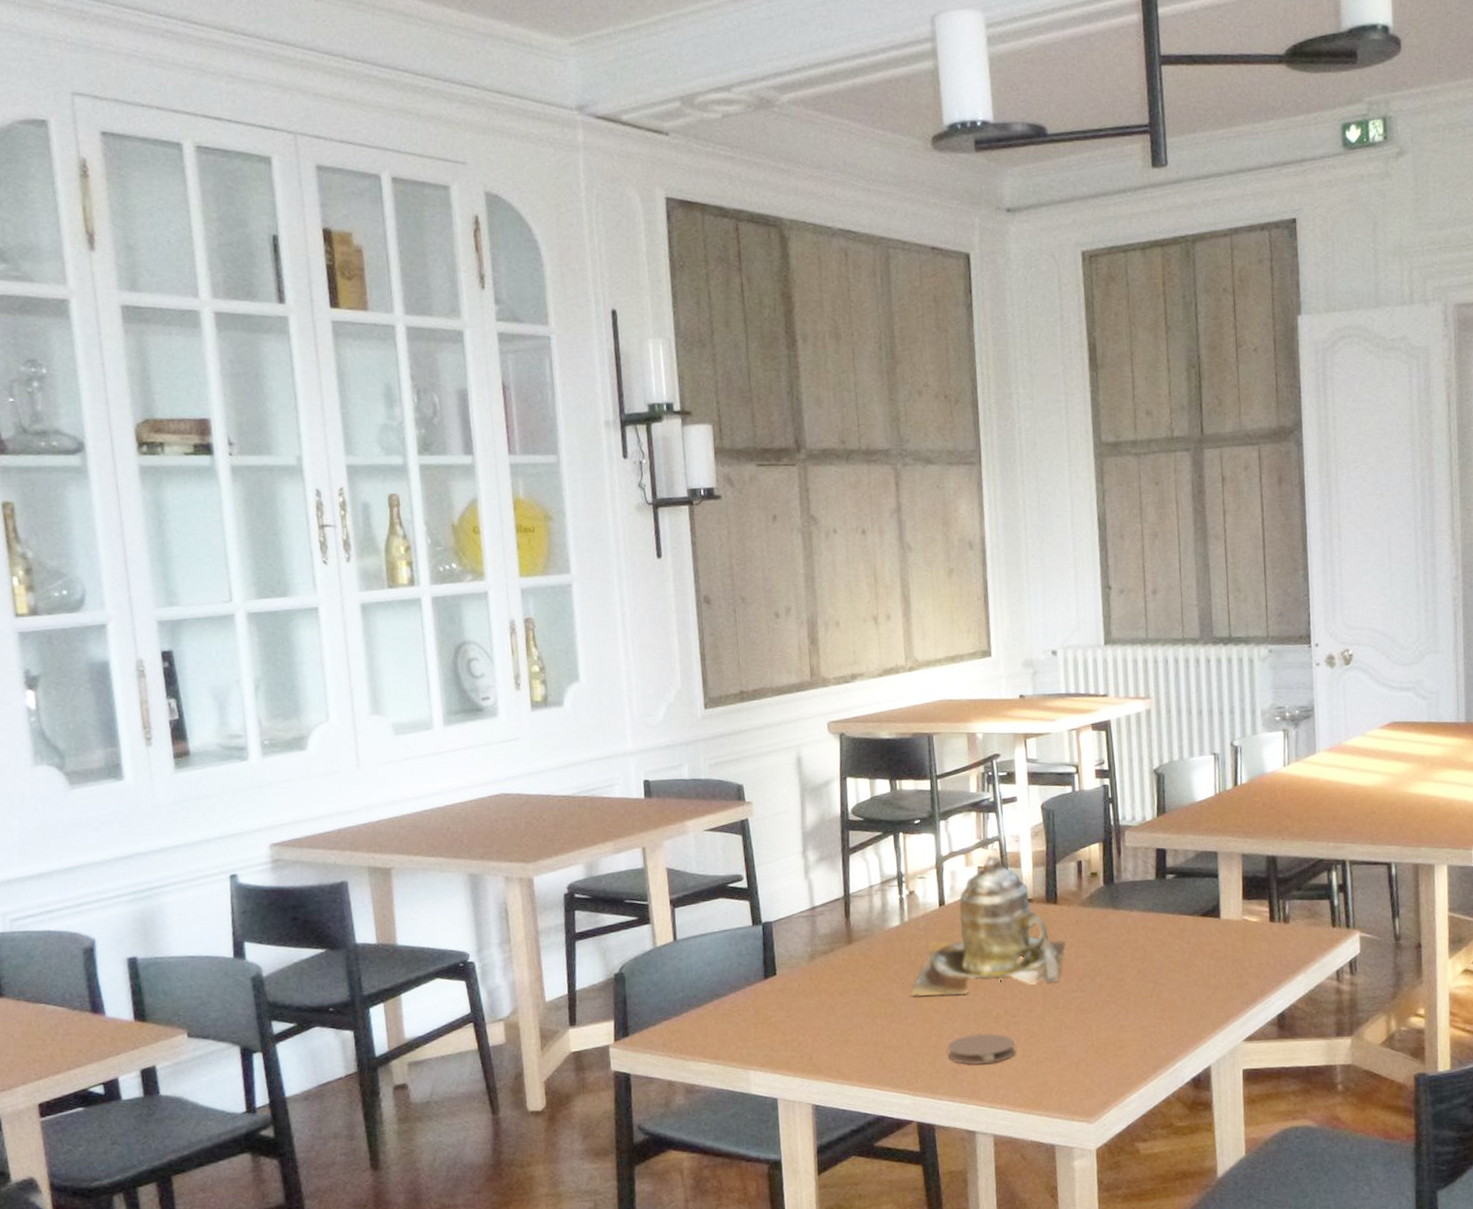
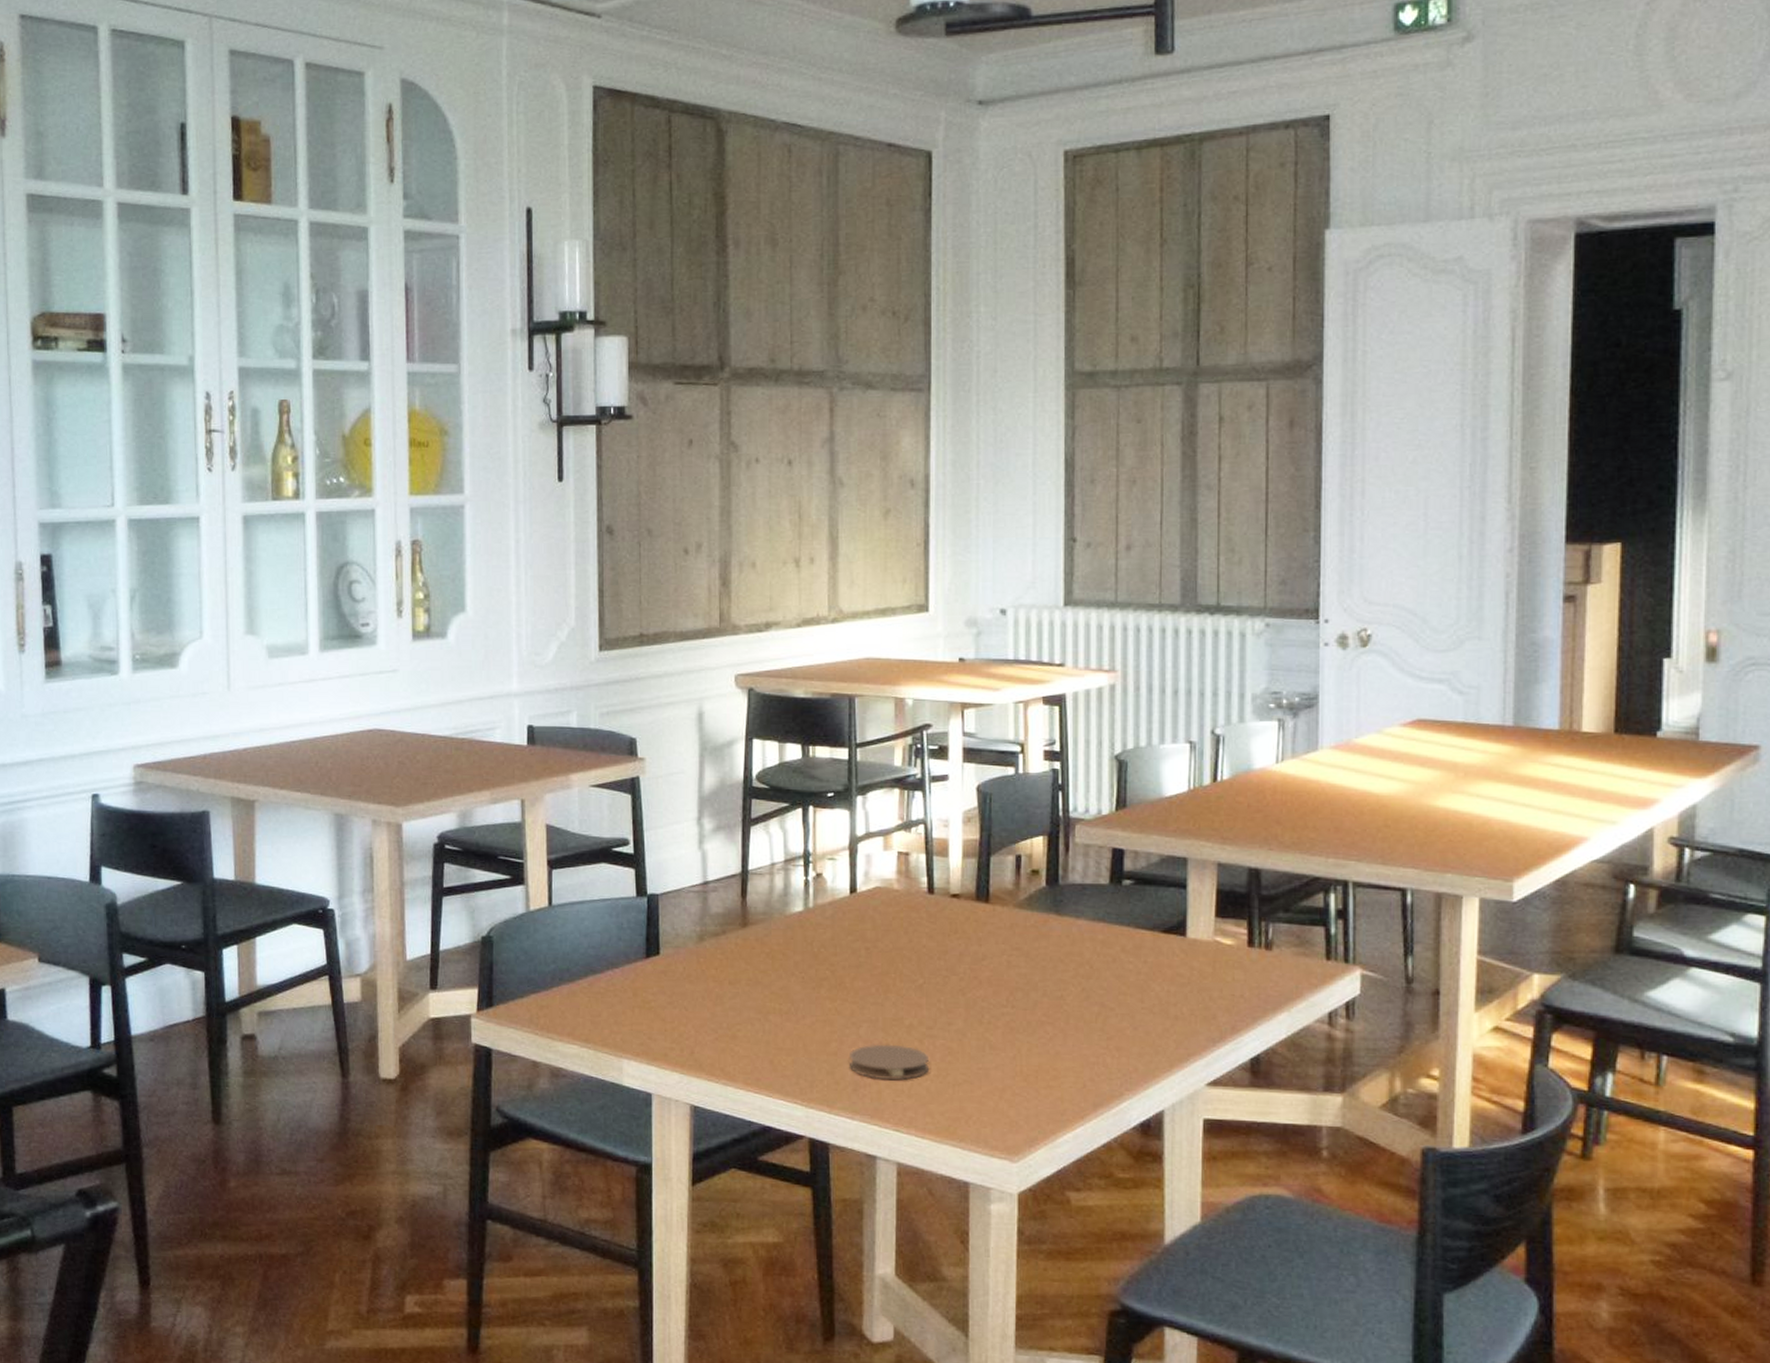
teapot: present [910,855,1065,997] -> none [810,840,996,998]

